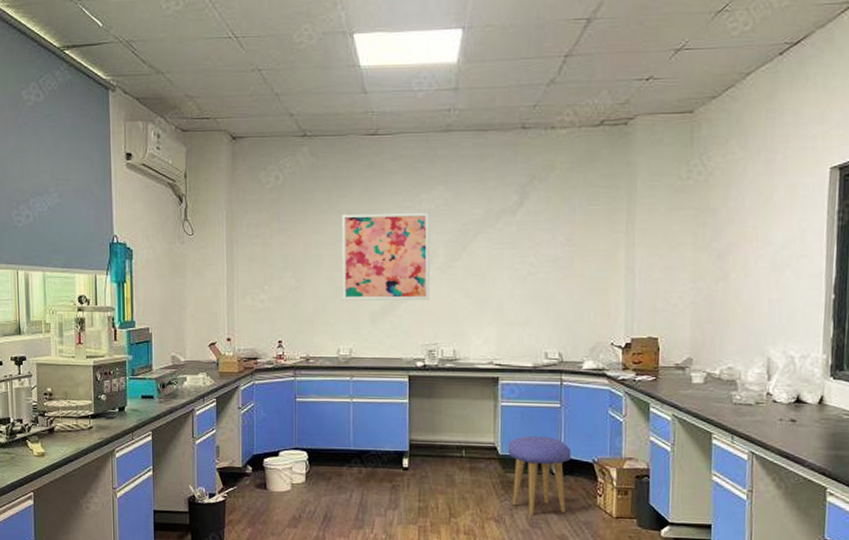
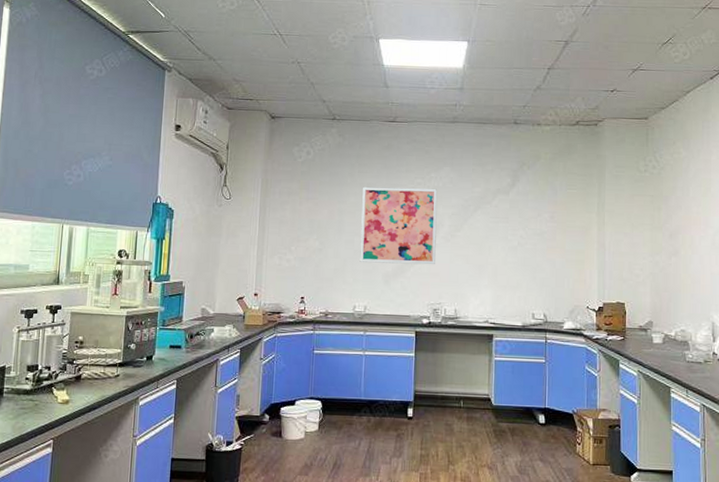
stool: present [508,436,572,516] -> none [501,388,555,463]

